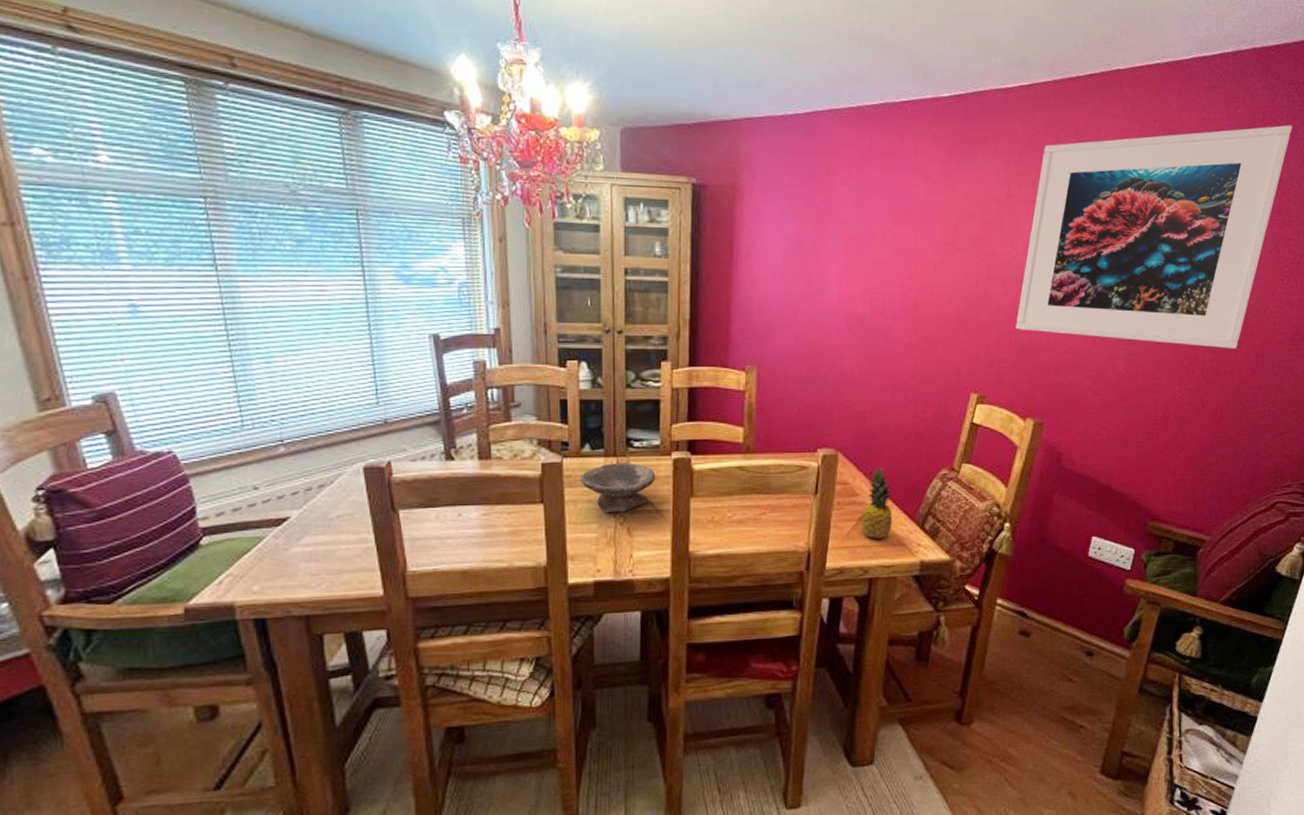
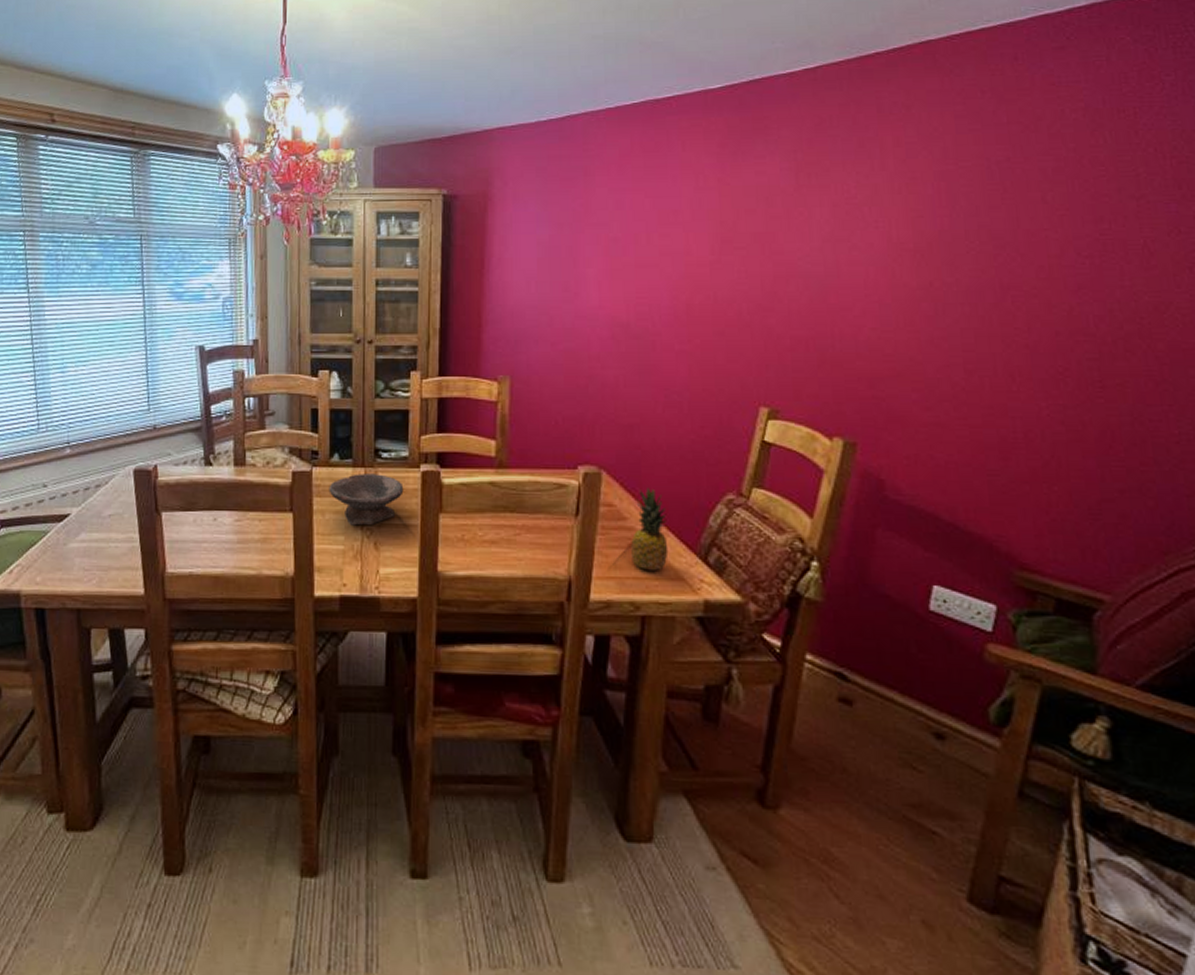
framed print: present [1015,125,1292,349] -> none [813,81,1185,356]

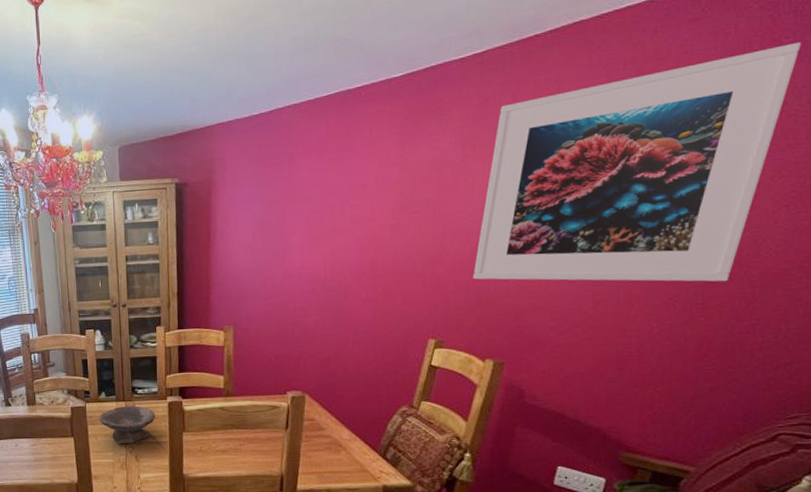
fruit: present [631,488,669,571] -> none [328,405,356,467]
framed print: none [813,81,1185,356] -> present [473,42,801,282]

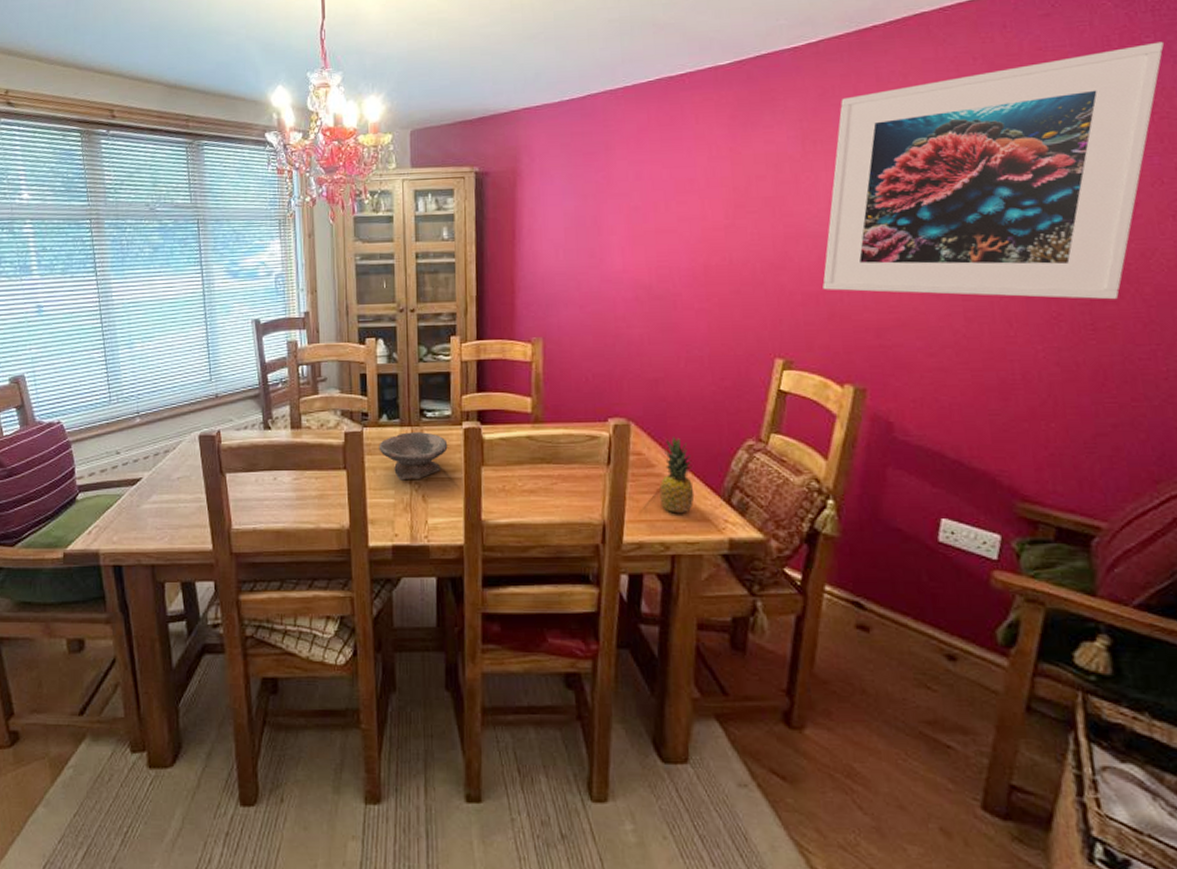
fruit: none [328,405,356,467] -> present [659,437,695,514]

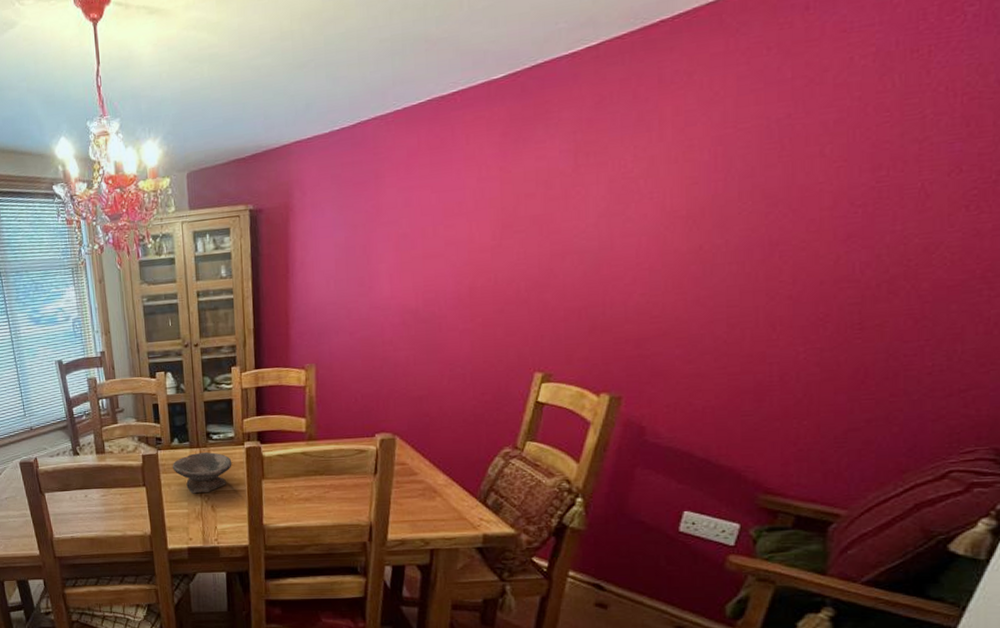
fruit: present [659,437,695,514] -> none [421,448,453,514]
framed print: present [822,41,1164,300] -> none [586,9,989,305]

